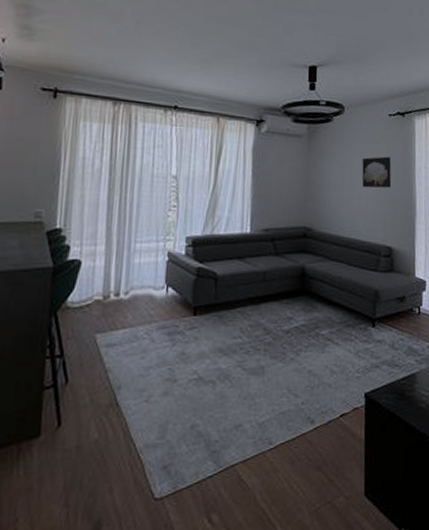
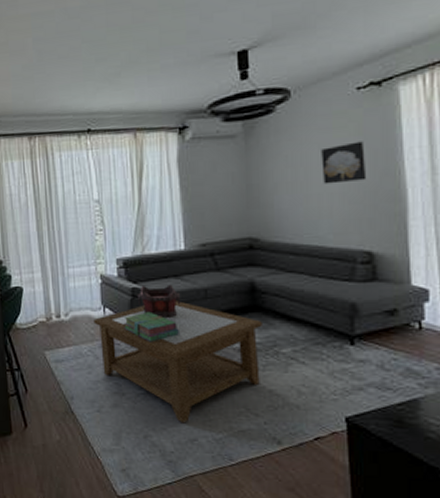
coffee table: none [154,282,308,409] -> present [93,301,262,424]
stack of books: none [185,292,237,324] -> present [124,311,179,342]
decorative container: none [201,265,242,300] -> present [136,284,181,319]

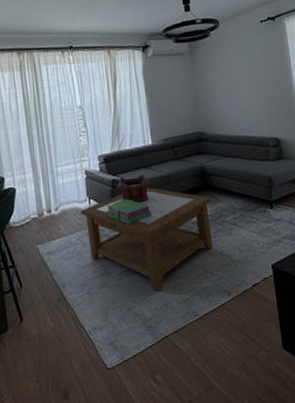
wall art: present [321,141,367,184] -> none [242,59,271,90]

